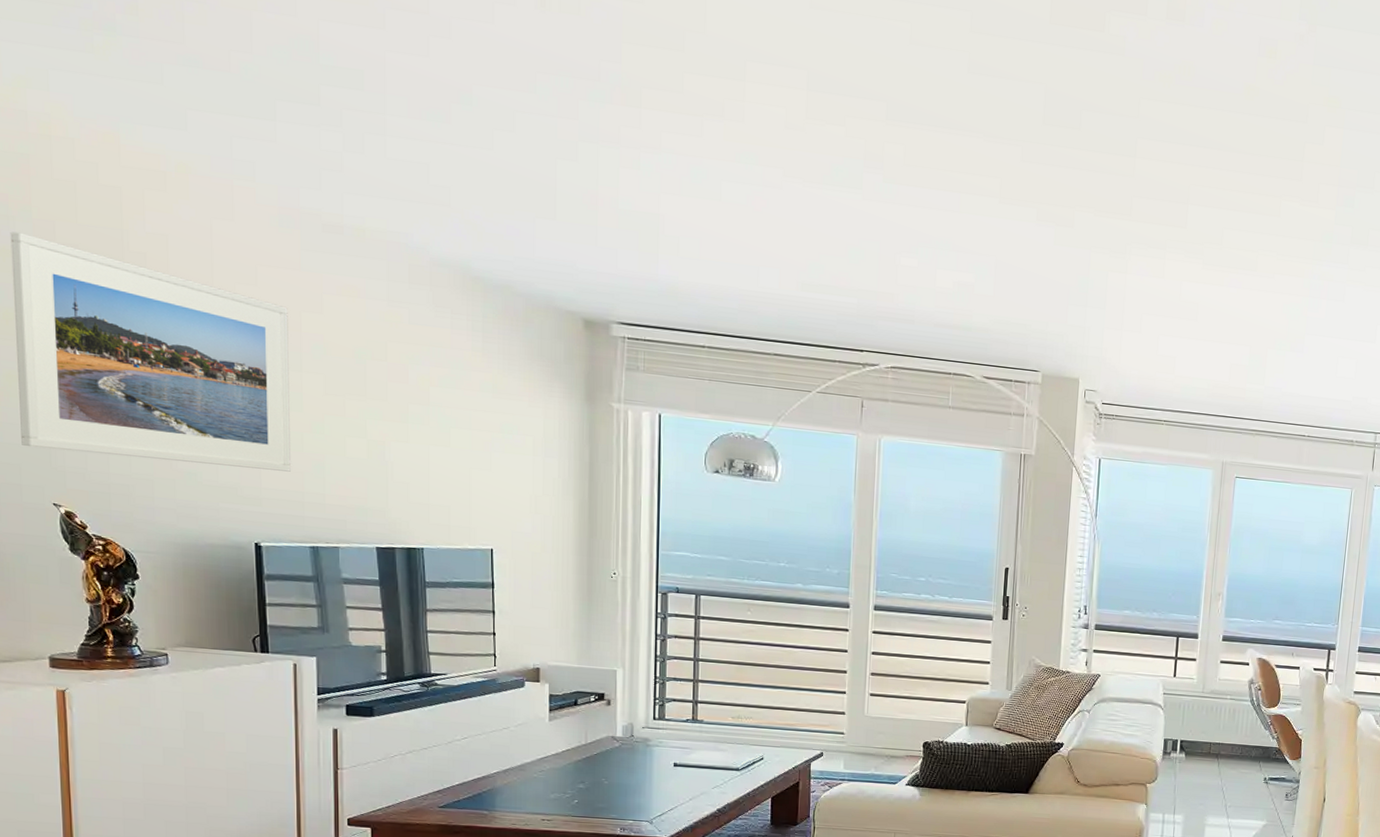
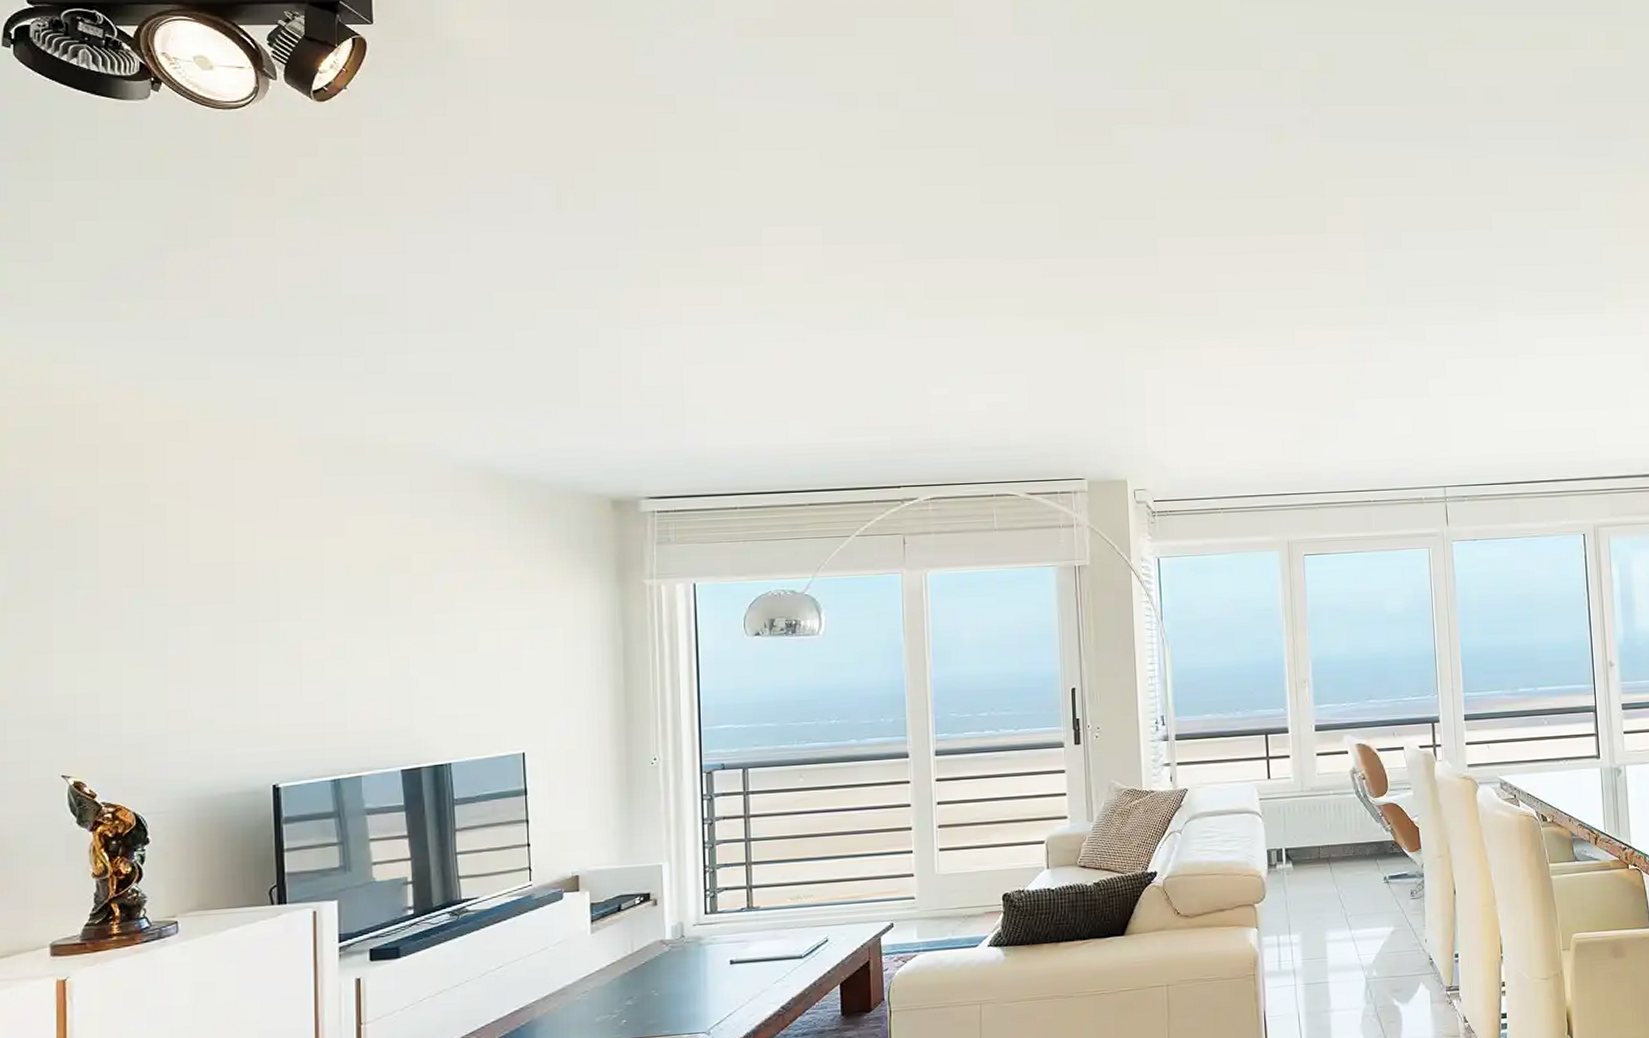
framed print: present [10,231,292,472] -> none [30,503,312,720]

